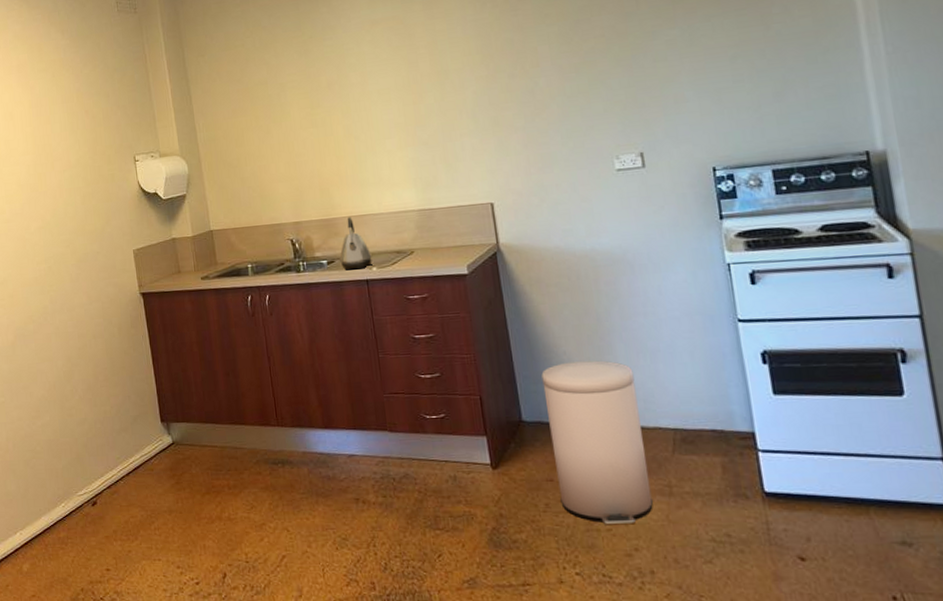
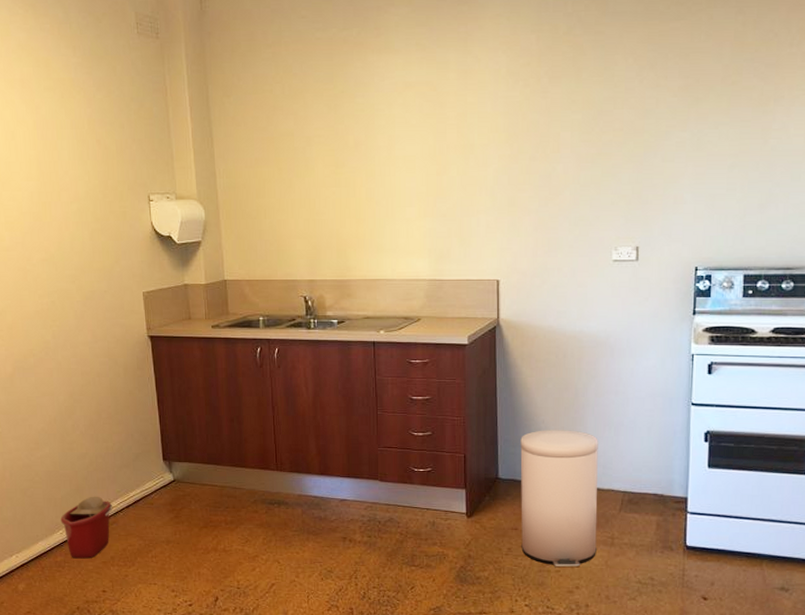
bucket: none [62,464,114,534] -> present [60,496,113,559]
kettle: present [339,216,373,270] -> none [350,279,382,331]

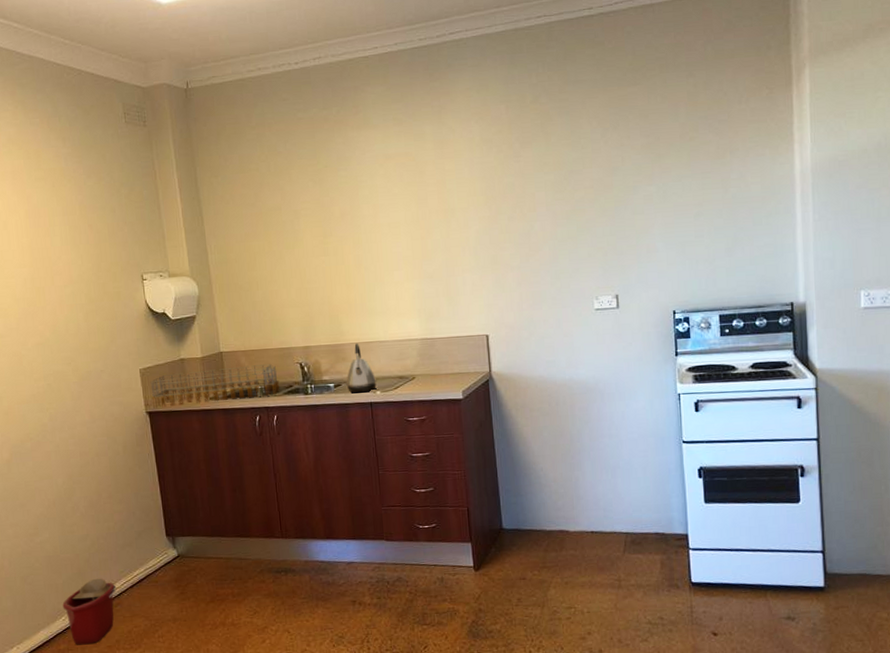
dish rack: none [153,296,283,333] -> present [150,364,280,409]
kettle: none [350,279,382,331] -> present [346,342,377,393]
pedal bin: present [520,430,598,568] -> none [521,476,605,615]

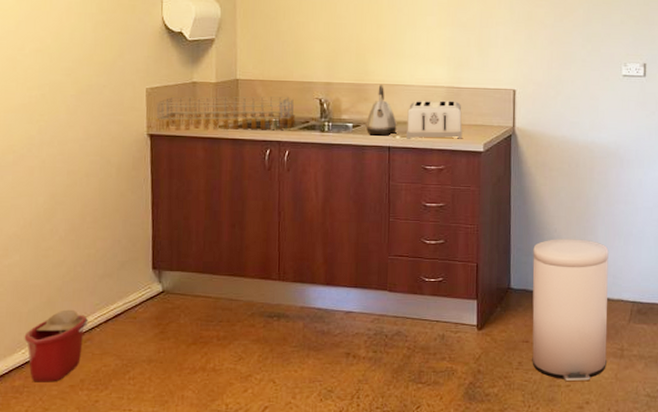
toaster: none [385,352,441,395] -> present [406,100,463,140]
pedal bin: none [521,476,605,615] -> present [532,239,609,382]

